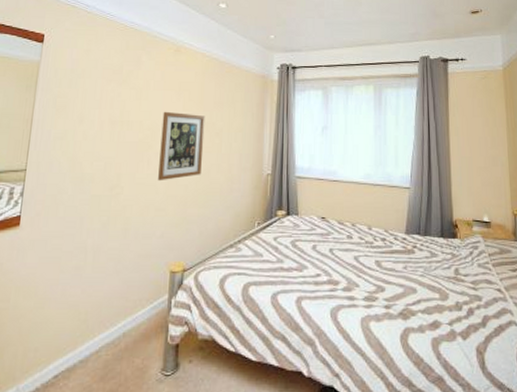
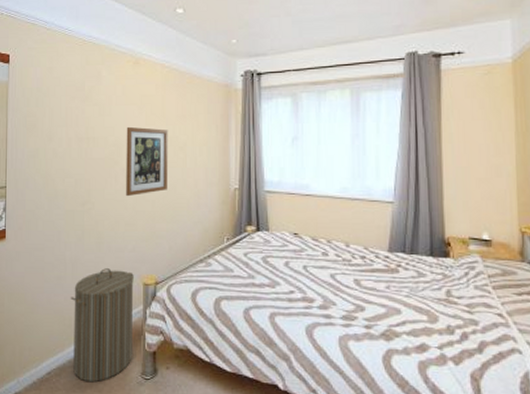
laundry hamper: none [85,256,161,384] -> present [70,268,134,383]

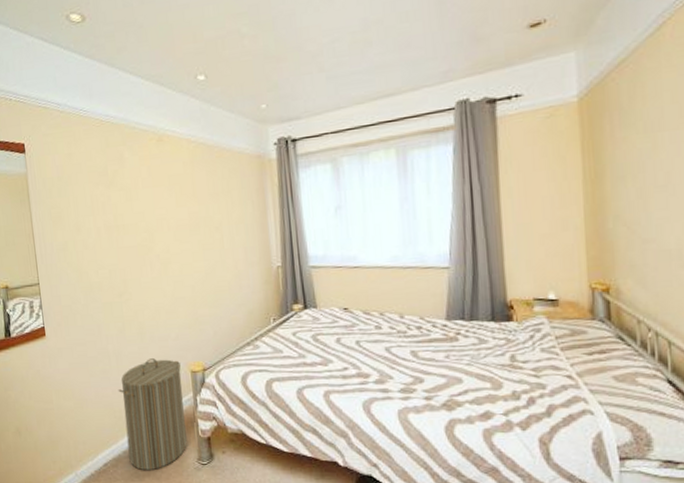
wall art: present [126,126,169,197] -> none [156,209,206,284]

